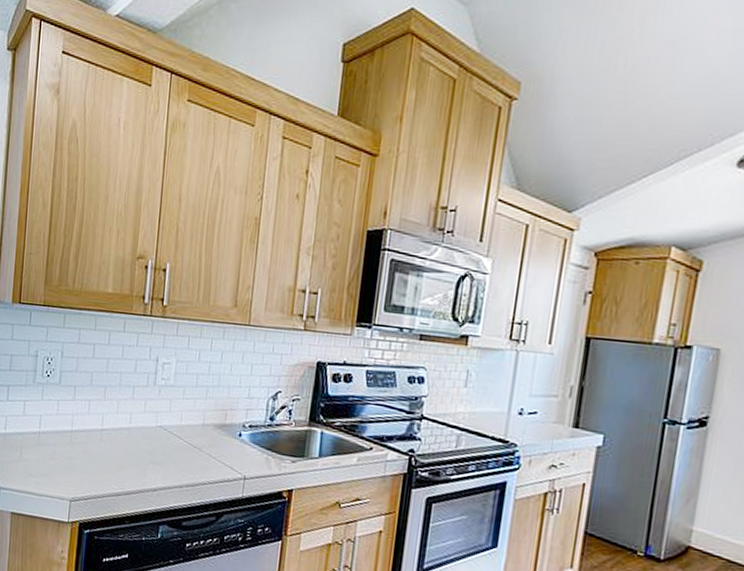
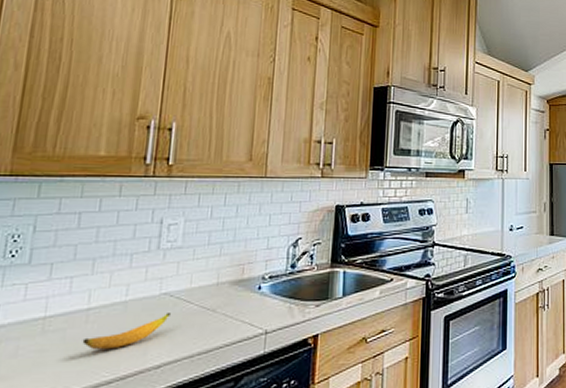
banana: none [98,444,164,467] -> present [82,313,170,350]

